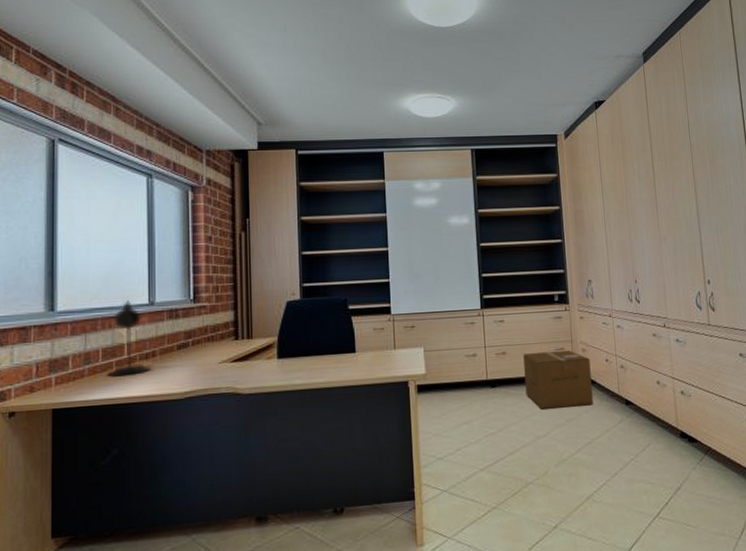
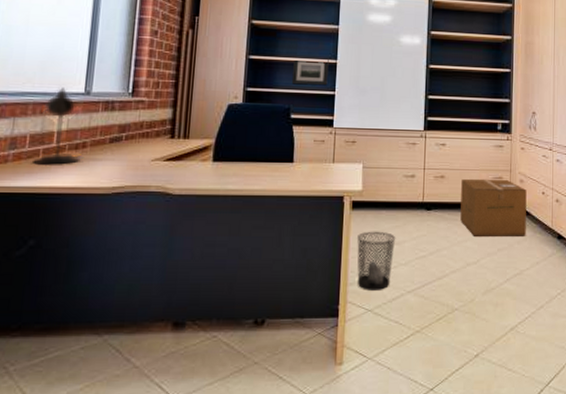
picture frame: none [345,248,381,276] -> present [291,60,329,86]
waste bin: none [426,412,464,471] -> present [357,231,396,290]

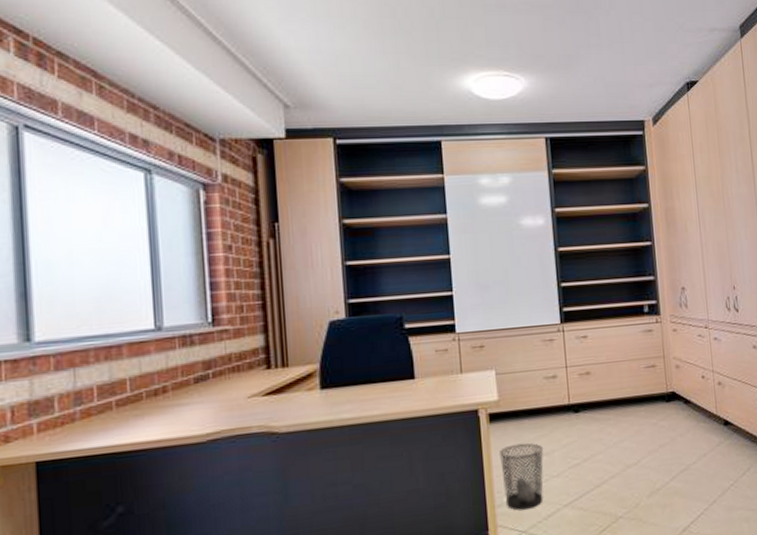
desk lamp: present [33,87,79,166] -> none [105,325,161,420]
picture frame: present [291,60,329,86] -> none [399,255,443,289]
box: present [460,178,527,236] -> none [610,367,689,435]

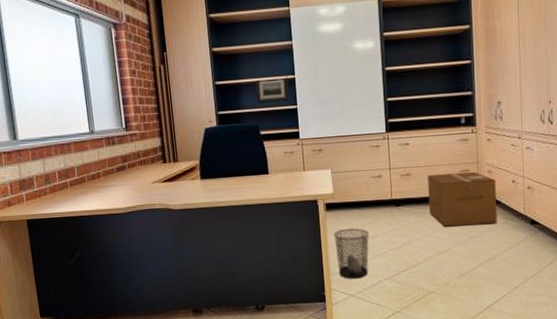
picture frame: none [399,255,443,289] -> present [255,76,289,103]
box: none [610,367,689,435] -> present [428,171,497,227]

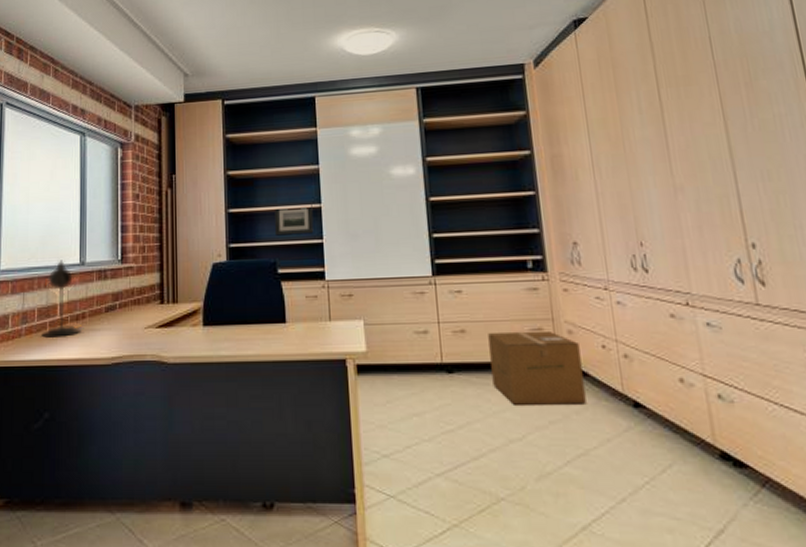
desk lamp: none [63,129,98,195] -> present [42,260,80,339]
waste bin: present [334,228,370,279] -> none [367,399,414,472]

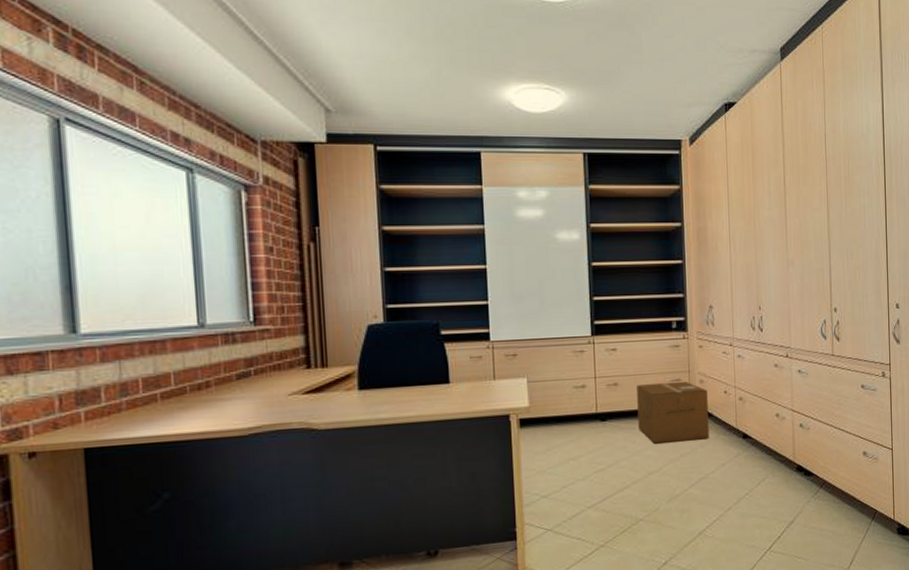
desk lamp: present [42,260,80,339] -> none [151,321,205,412]
picture frame: present [274,204,314,236] -> none [437,265,479,297]

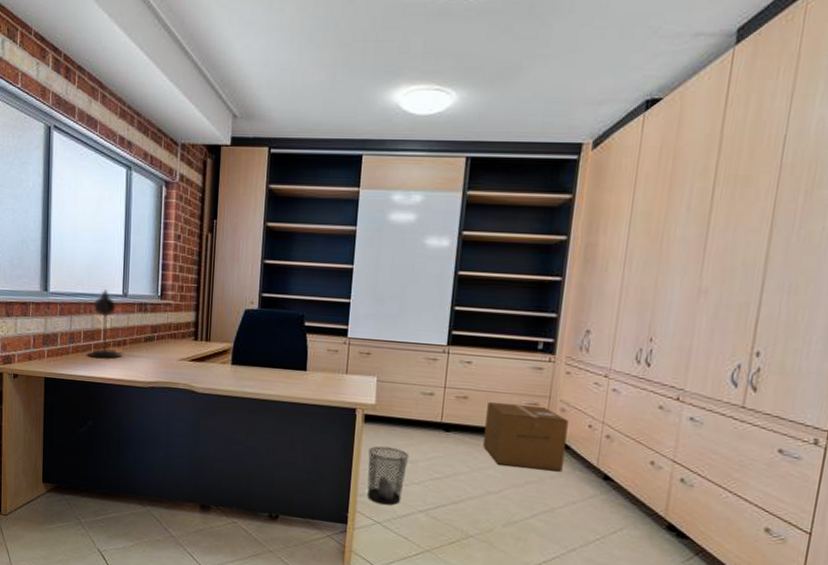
desk lamp: none [151,321,205,412] -> present [87,289,121,360]
waste bin: none [529,447,571,510] -> present [367,446,410,505]

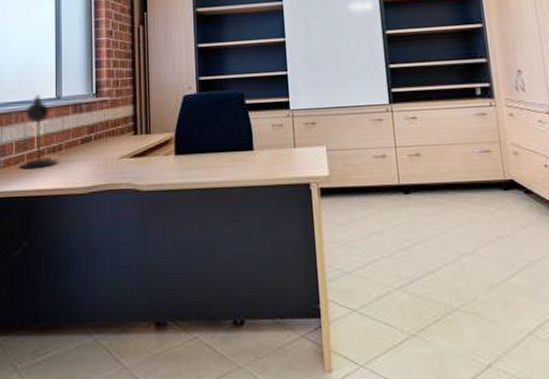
waste bin: present [367,446,410,505] -> none [330,220,374,287]
box: present [483,402,569,472] -> none [441,152,531,222]

